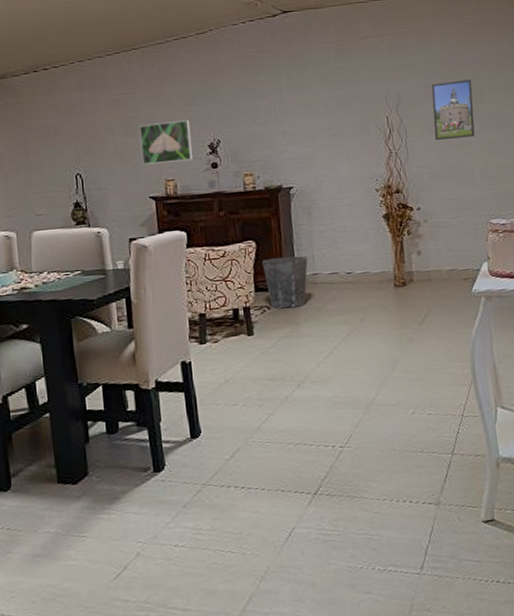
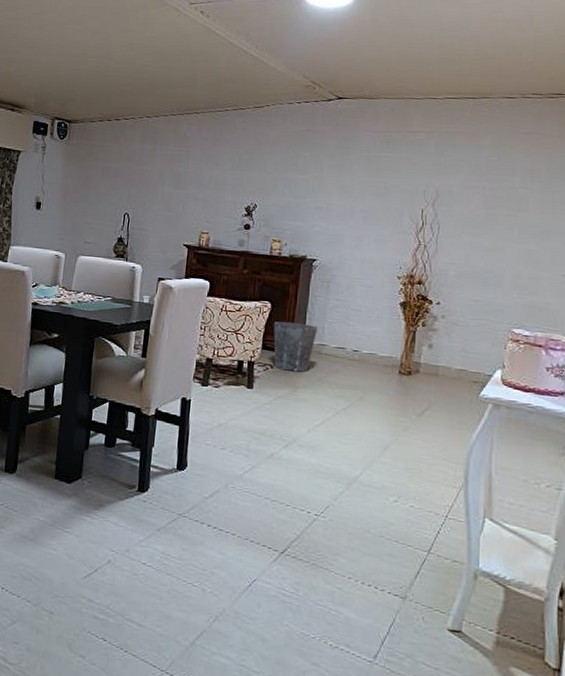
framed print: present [138,119,194,165] -> none [184,180,233,219]
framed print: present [431,79,475,140] -> none [468,185,517,243]

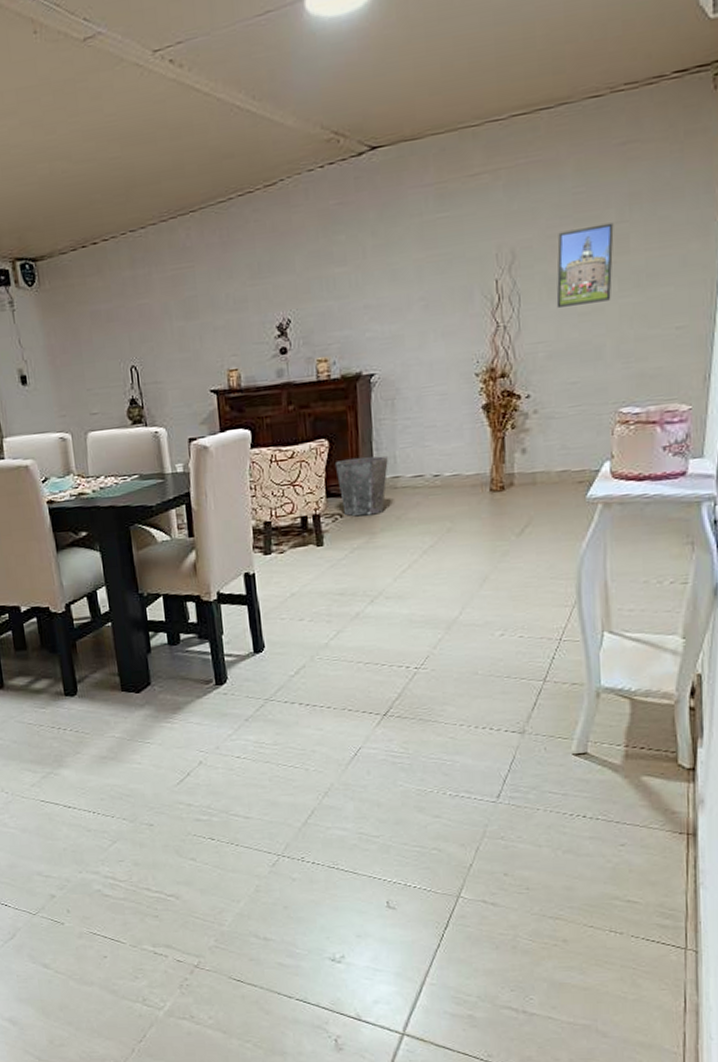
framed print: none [468,185,517,243] -> present [556,222,614,308]

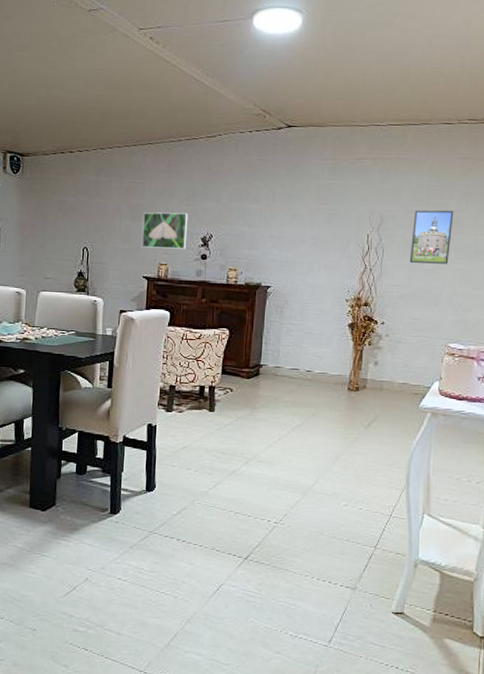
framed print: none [197,295,260,353] -> present [142,212,188,249]
waste bin: present [334,456,388,517] -> none [231,346,273,394]

